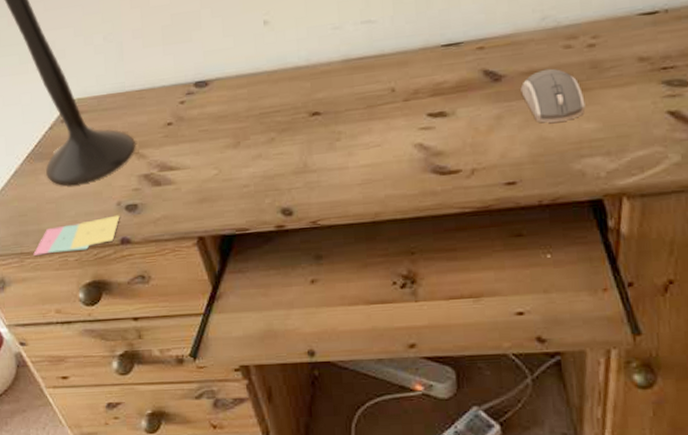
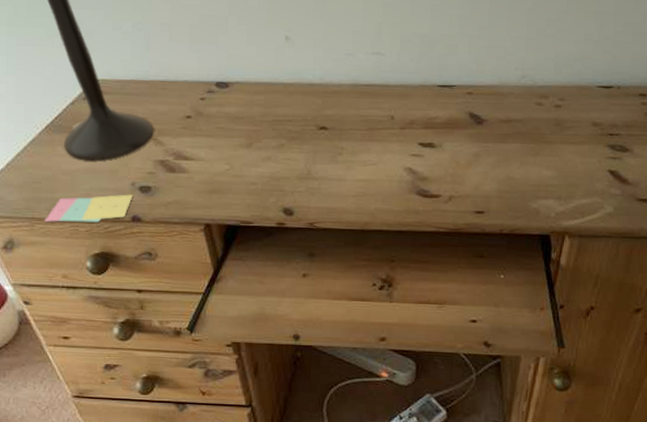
computer mouse: present [520,68,586,123] -> none [497,120,547,166]

